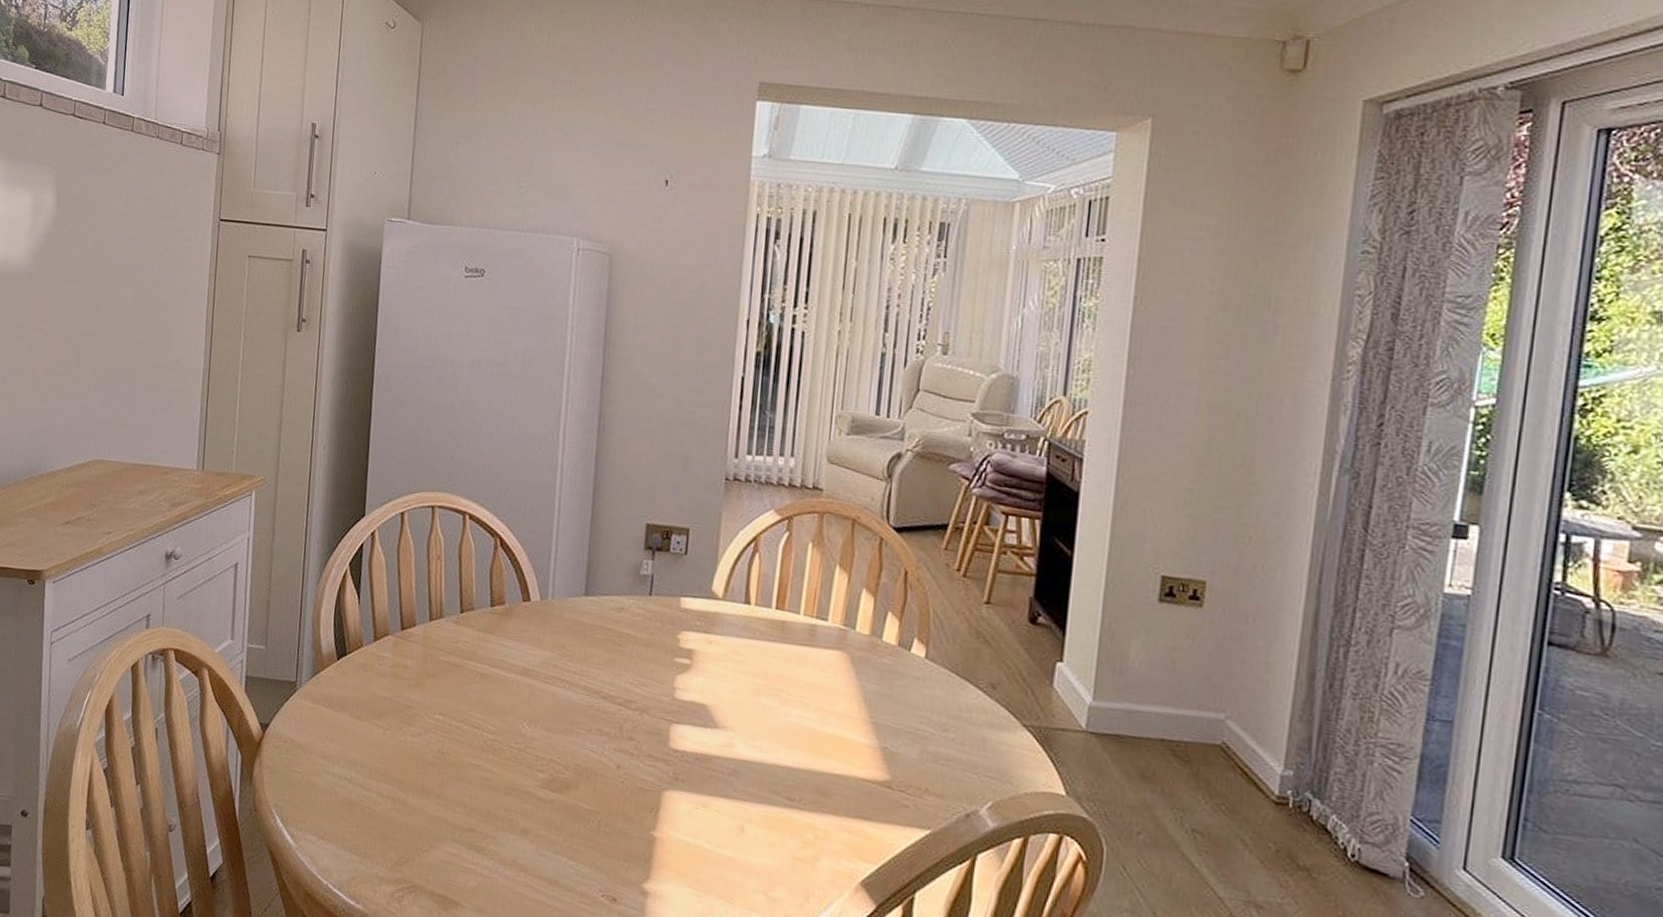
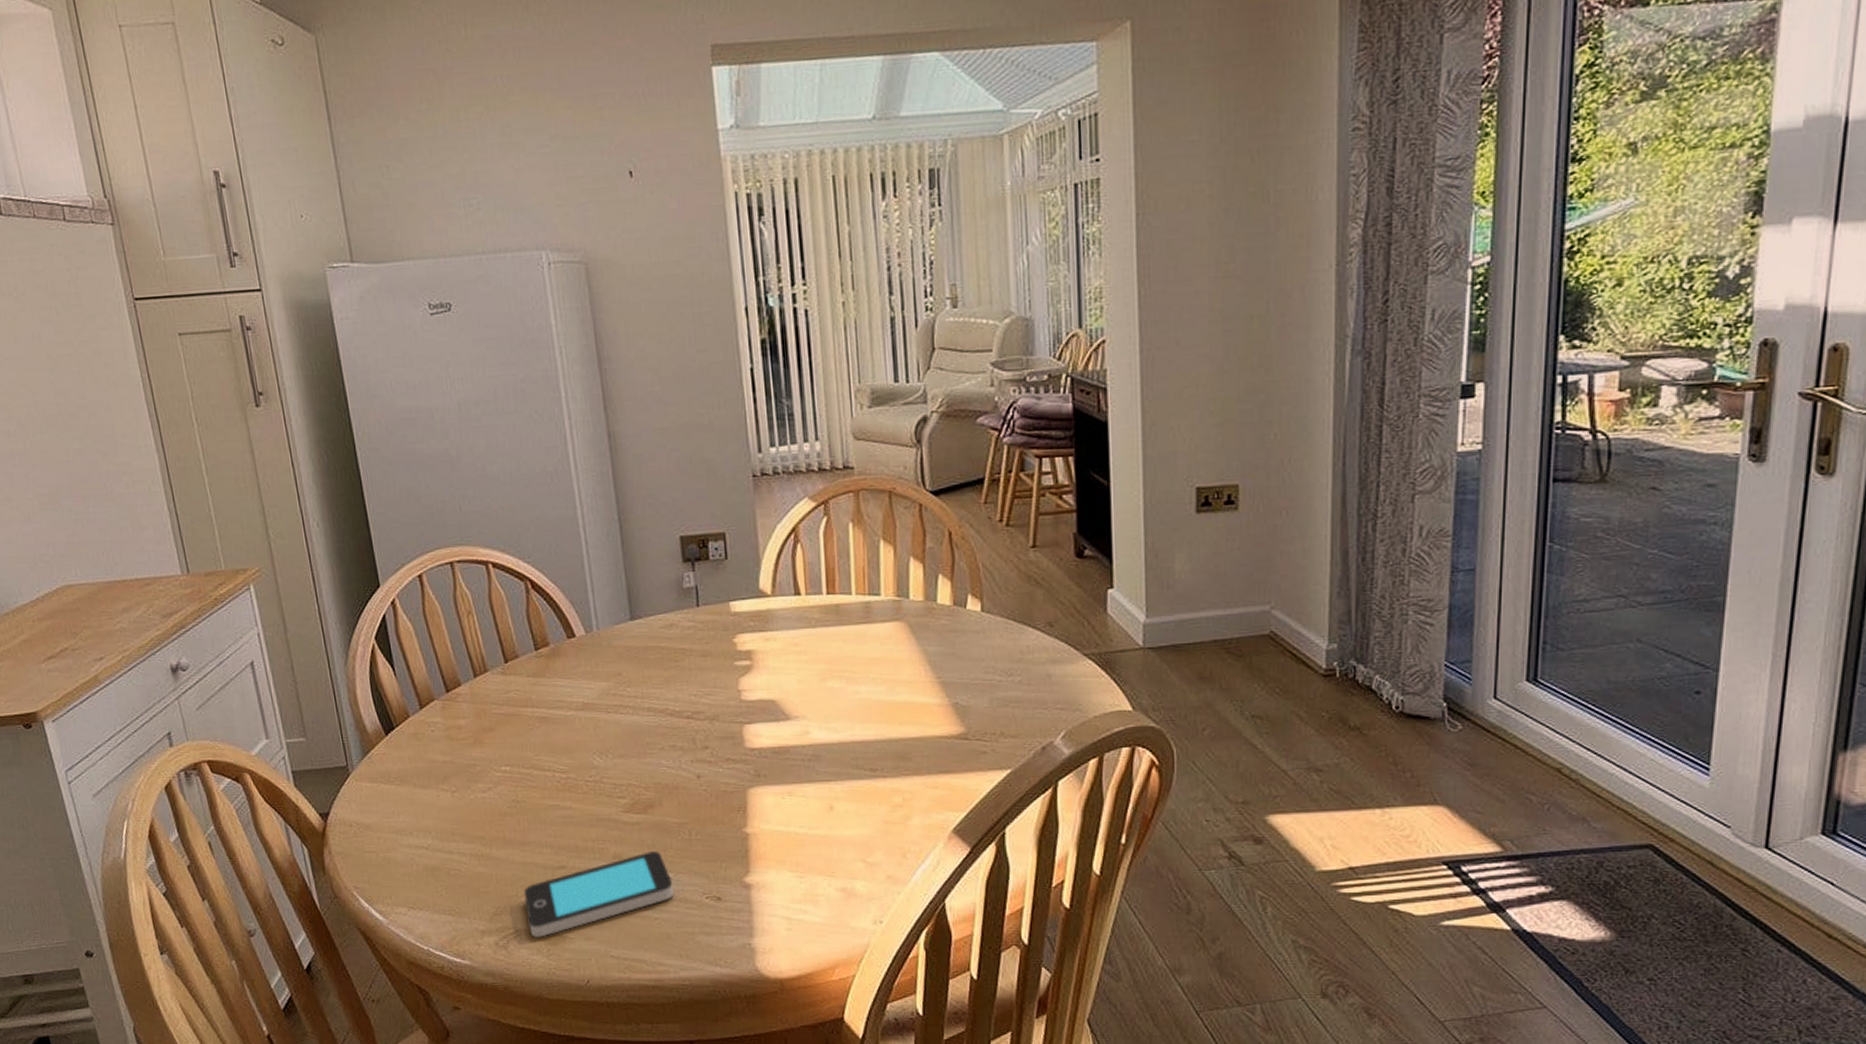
smartphone: none [426,832,573,899] -> present [523,851,674,938]

